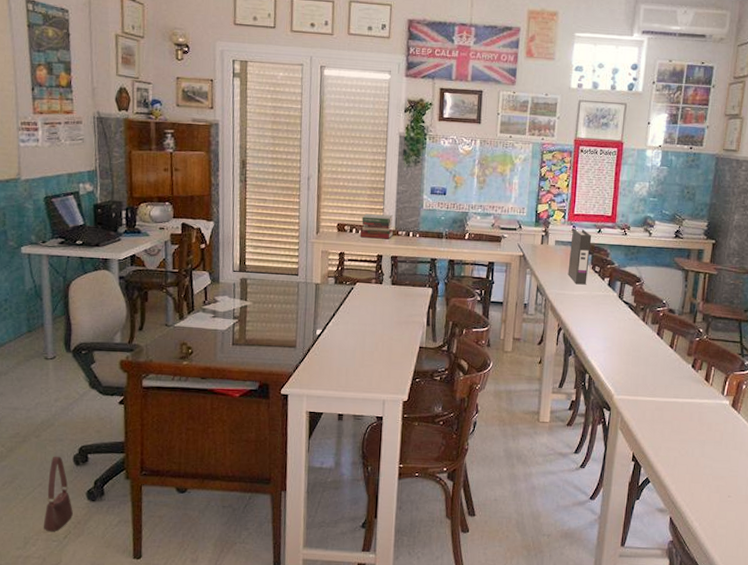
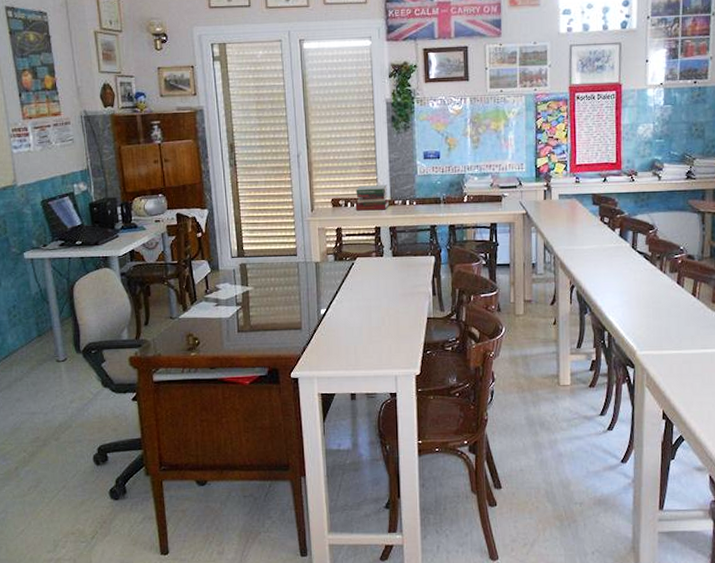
shoulder bag: present [44,456,73,531] -> none [71,457,98,532]
binder: present [567,229,592,285] -> none [575,180,597,238]

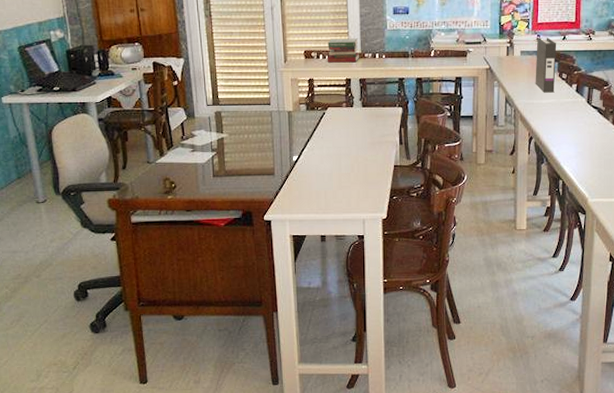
binder: none [575,180,597,238] -> present [535,37,557,93]

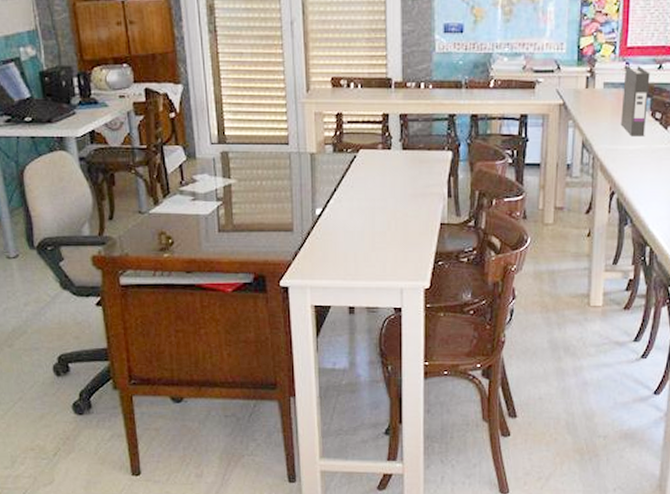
books: present [327,38,360,63] -> none [359,62,401,94]

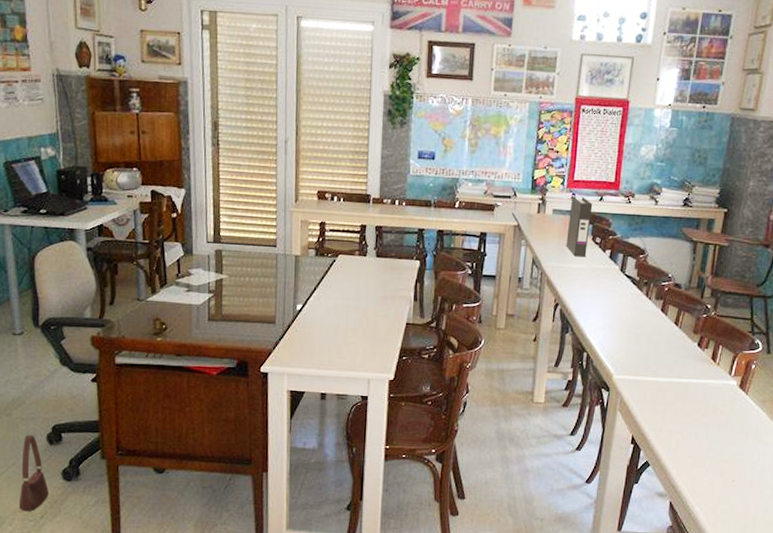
shoulder bag: none [28,366,60,448] -> present [20,434,49,511]

